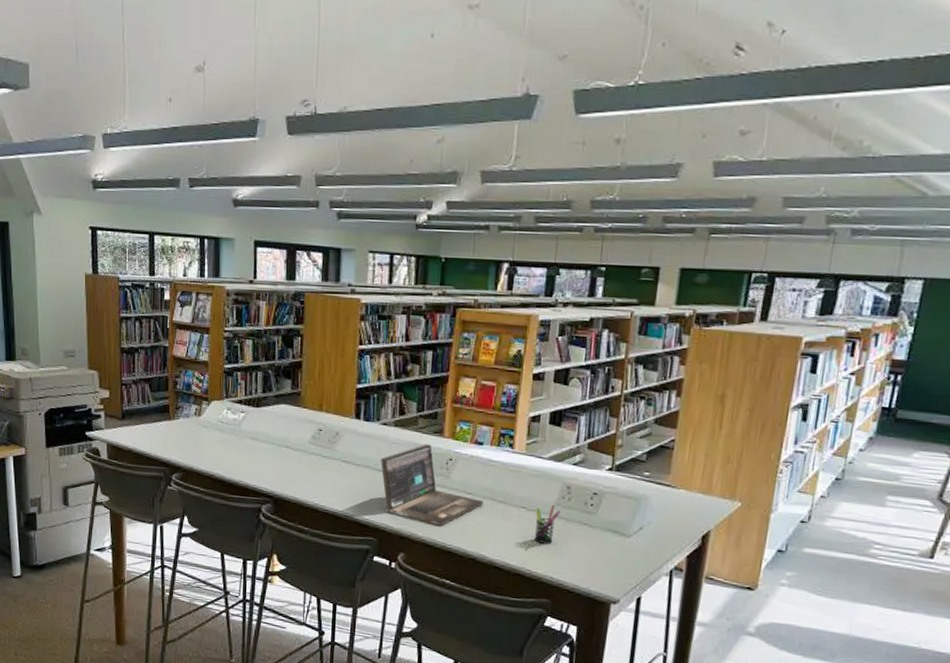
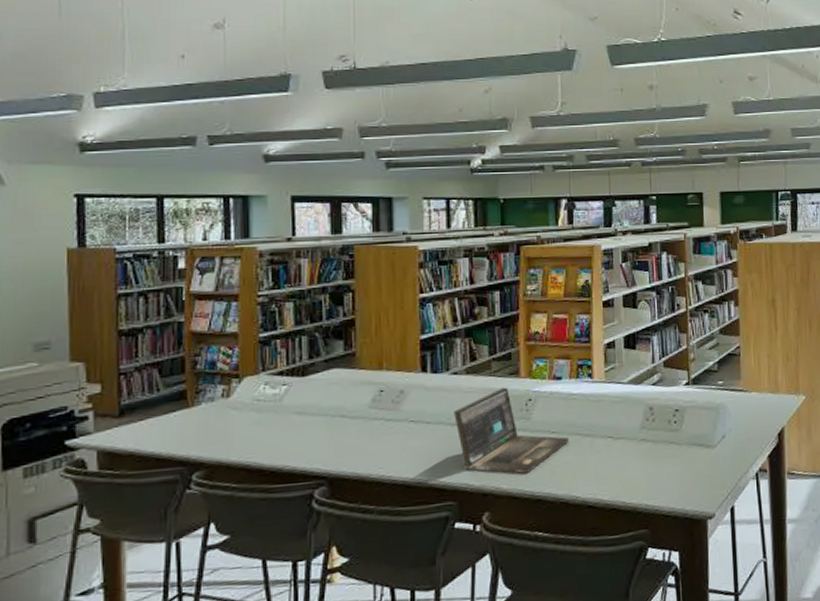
pen holder: present [534,504,560,544] -> none [623,428,646,471]

